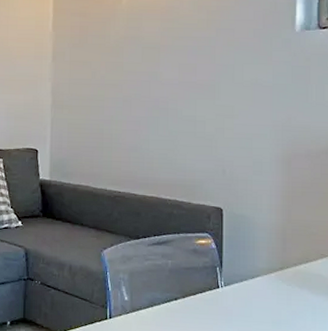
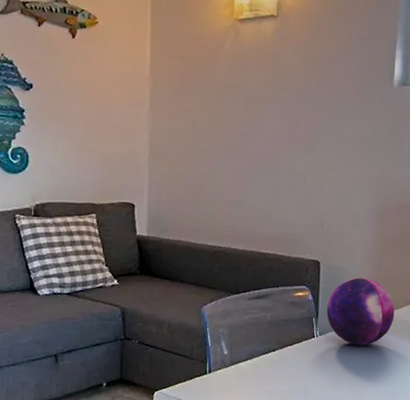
decorative orb: none [232,226,307,300] -> present [327,277,395,346]

